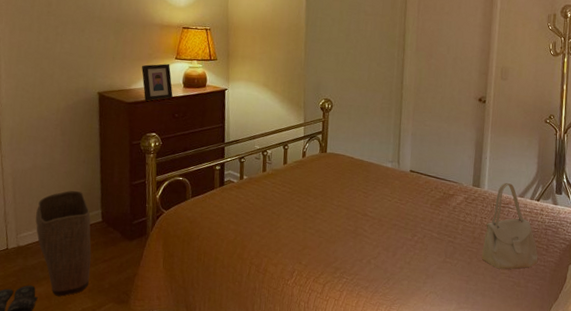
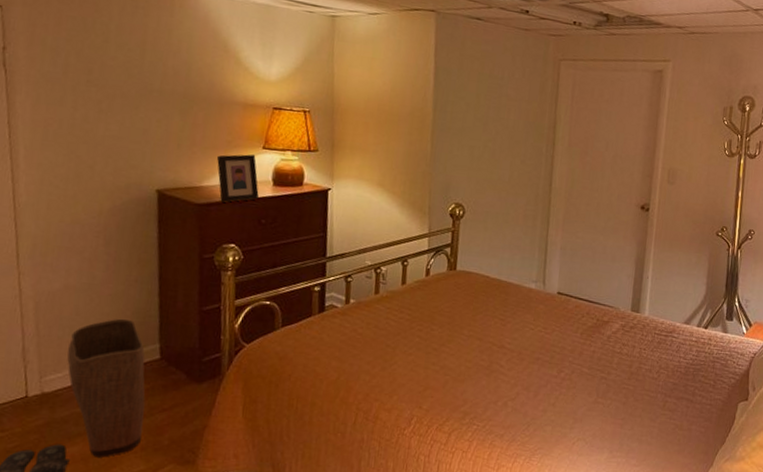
handbag: present [481,182,539,270] -> none [639,306,704,410]

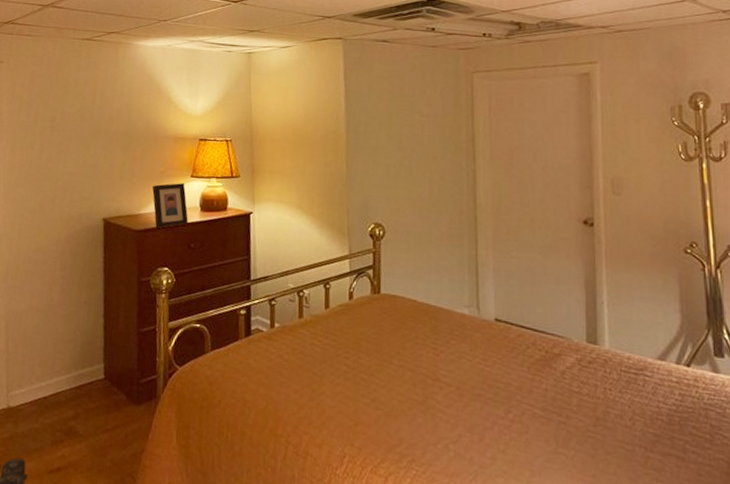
laundry basket: present [67,319,146,458] -> none [29,338,92,475]

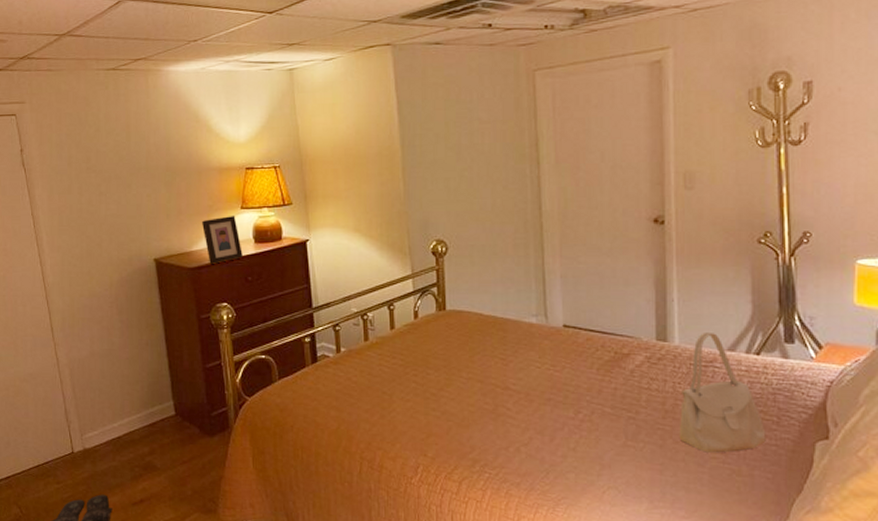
handbag: none [610,337,700,469] -> present [679,331,766,453]

